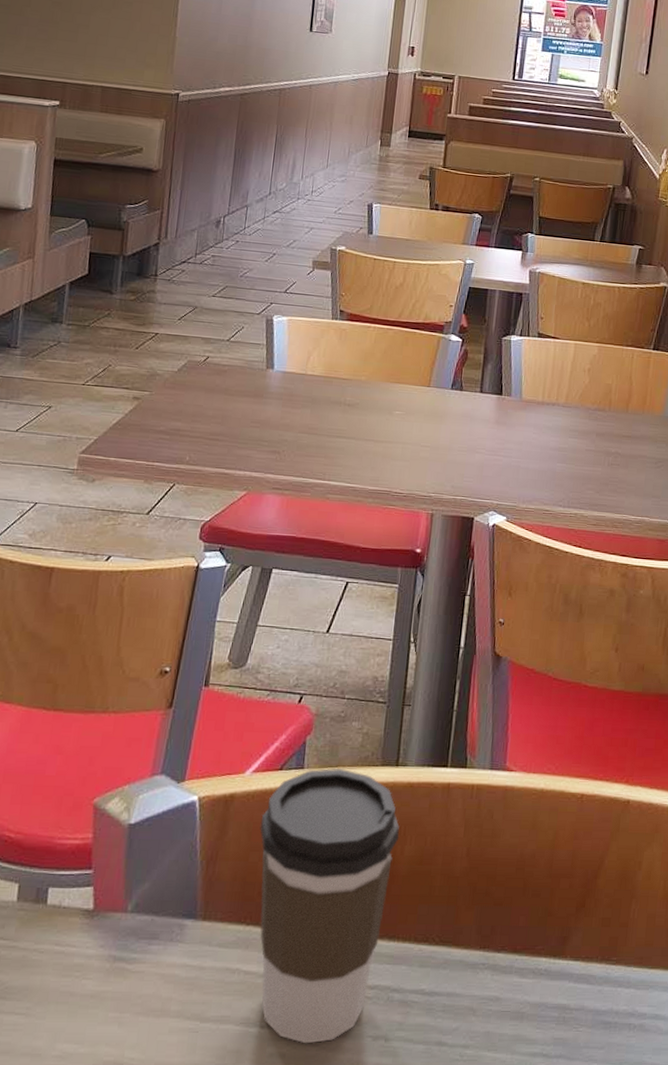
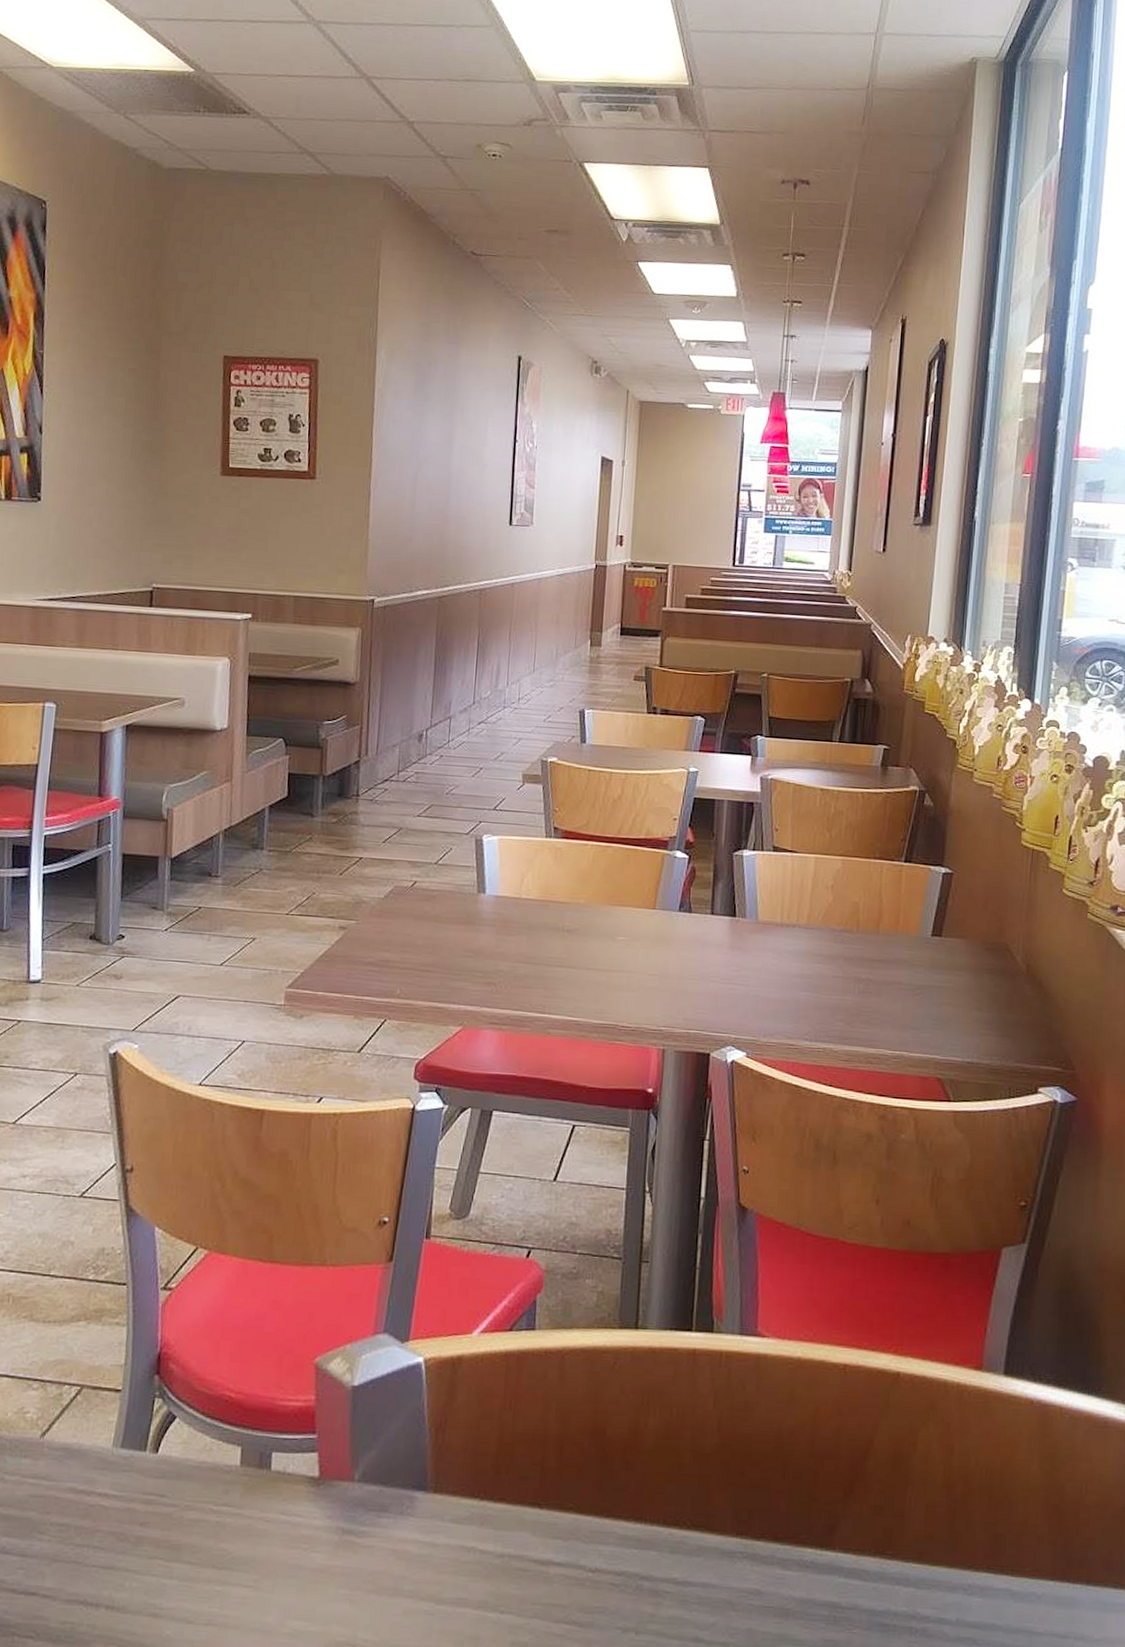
coffee cup: present [259,768,399,1044] -> none [490,1330,642,1633]

